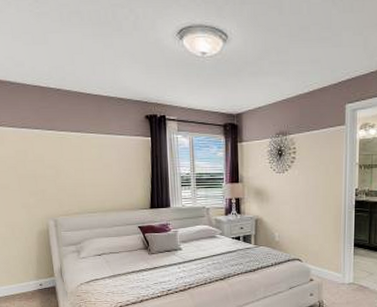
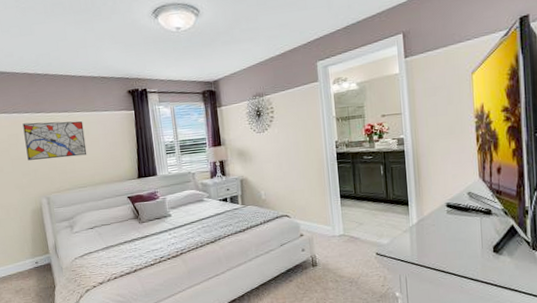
wall art: none [32,140,99,180] -> present [22,121,87,160]

